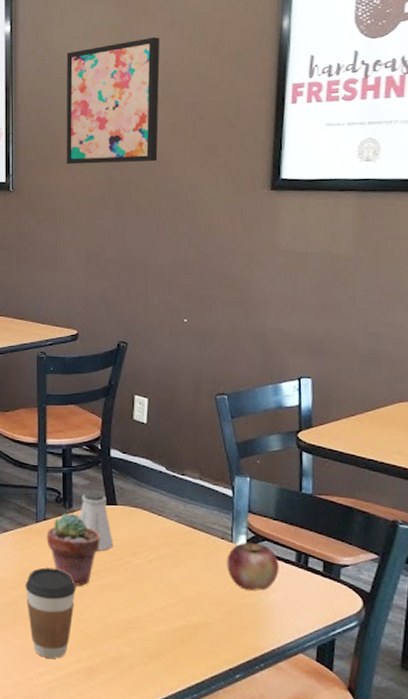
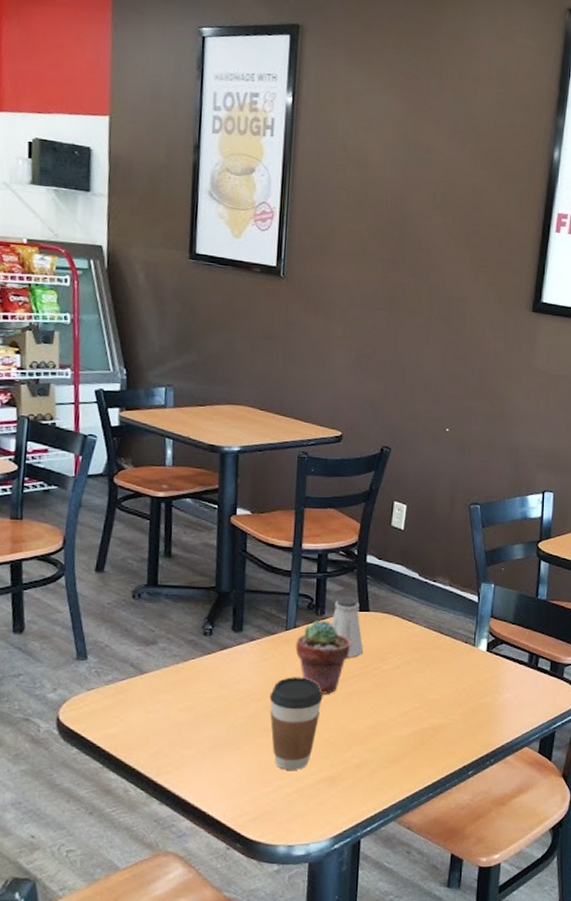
wall art: present [66,37,160,165] -> none [342,139,444,268]
apple: present [227,542,279,591] -> none [468,645,514,691]

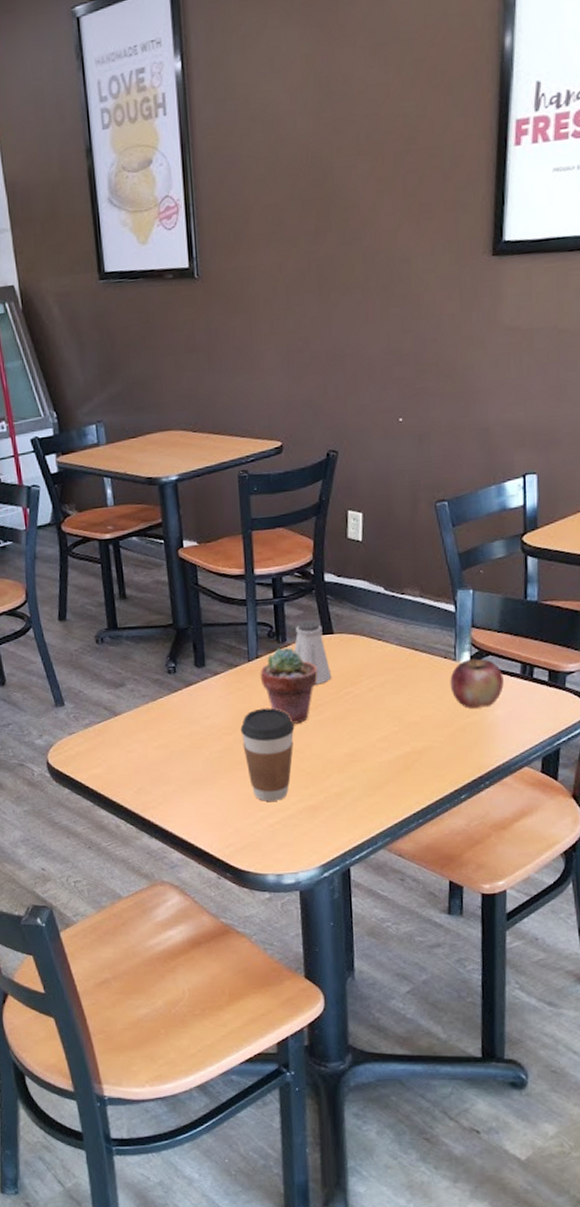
apple: none [468,645,514,691] -> present [450,658,504,709]

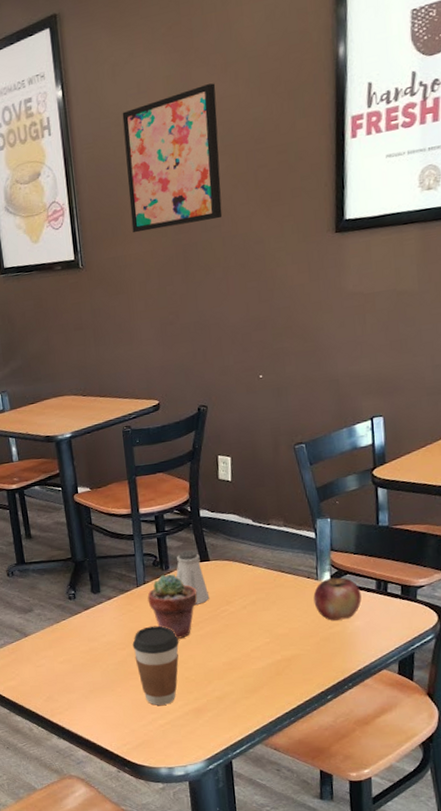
wall art: none [251,67,364,241] -> present [122,83,223,233]

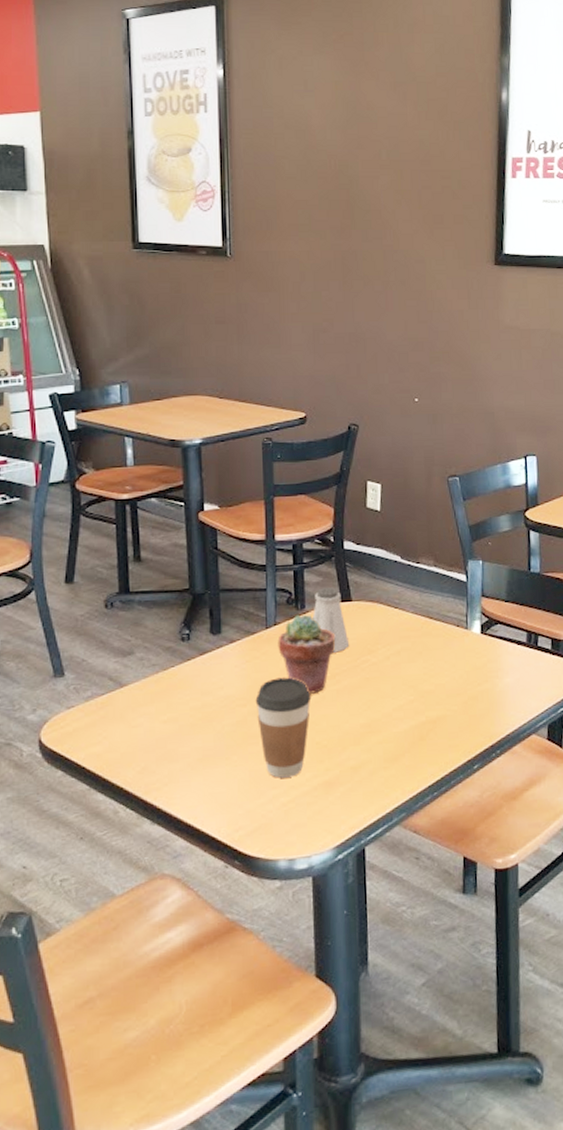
wall art: present [122,83,223,233] -> none [286,98,385,231]
apple: present [313,577,362,621] -> none [462,627,512,677]

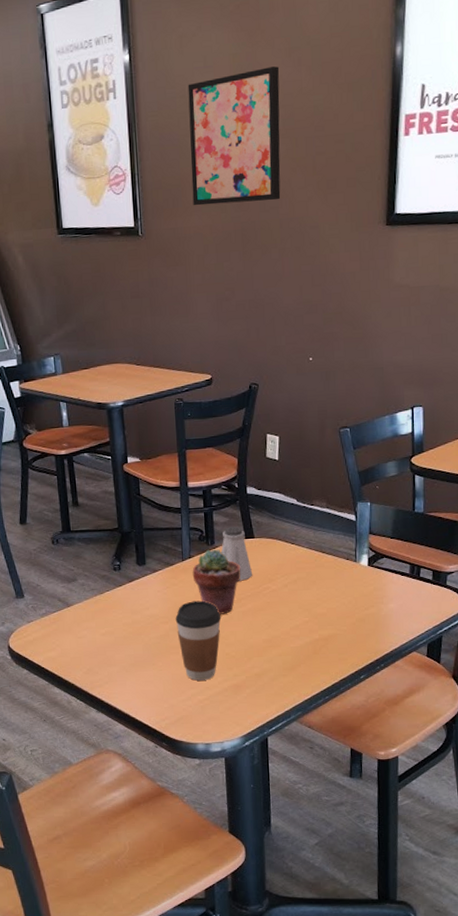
wall art: none [286,98,385,231] -> present [188,66,281,206]

